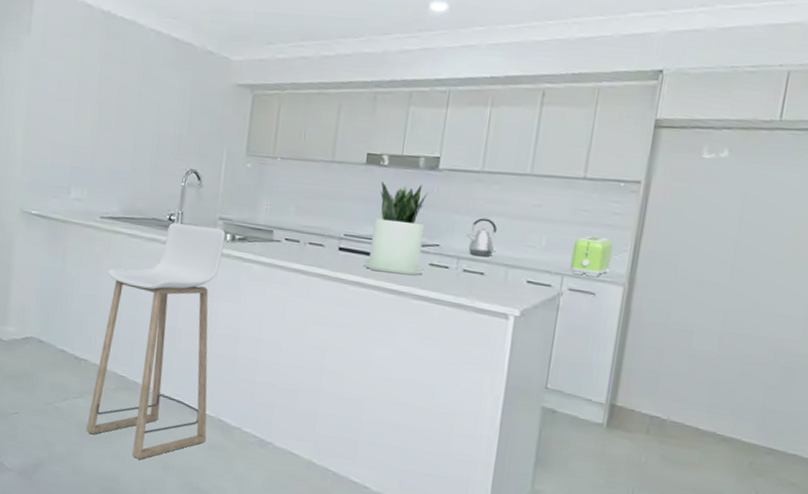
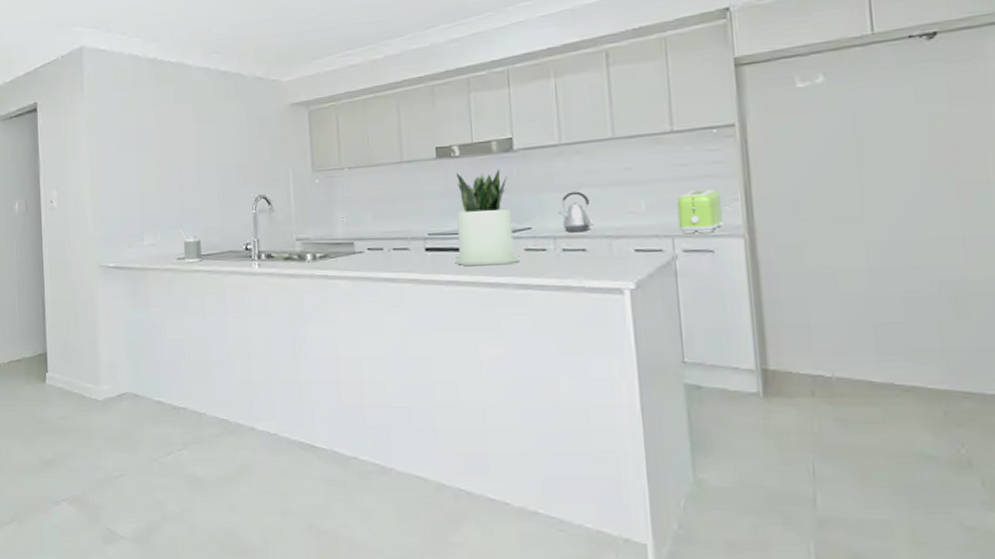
bar stool: present [86,223,226,460] -> none [193,249,323,507]
soap dispenser: none [106,187,126,225] -> present [178,228,202,263]

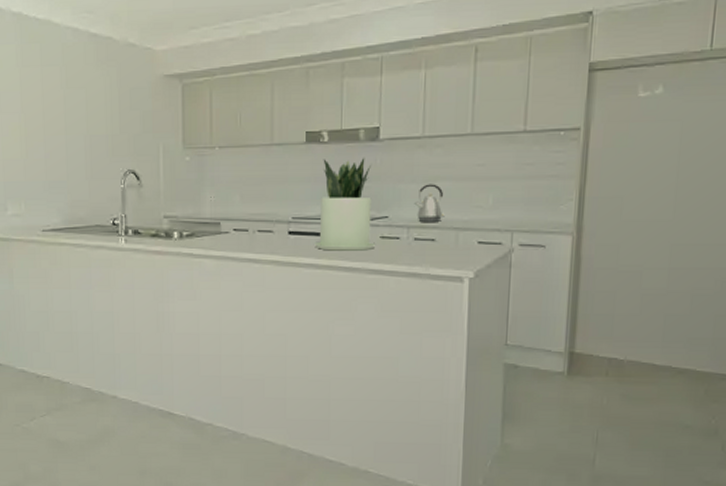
soap dispenser: present [178,228,202,263] -> none [44,199,68,236]
toaster: present [676,188,723,234] -> none [518,188,558,230]

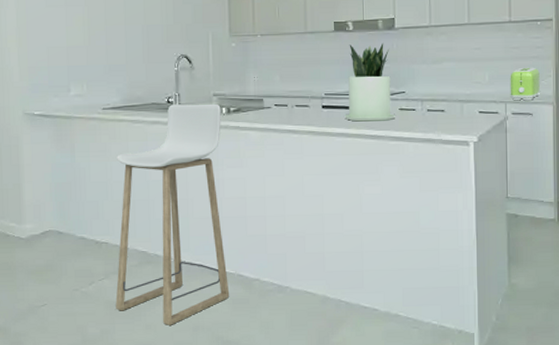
bar stool: none [58,227,180,468] -> present [115,103,230,325]
kettle: present [414,184,445,223] -> none [426,64,451,97]
toaster: none [518,188,558,230] -> present [510,67,540,101]

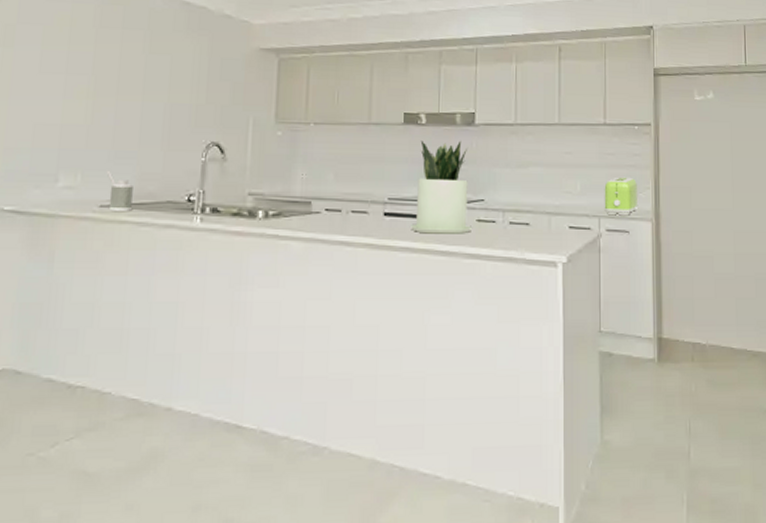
soap dispenser: none [104,81,126,113] -> present [106,170,133,212]
bar stool: present [115,103,230,325] -> none [85,204,257,504]

